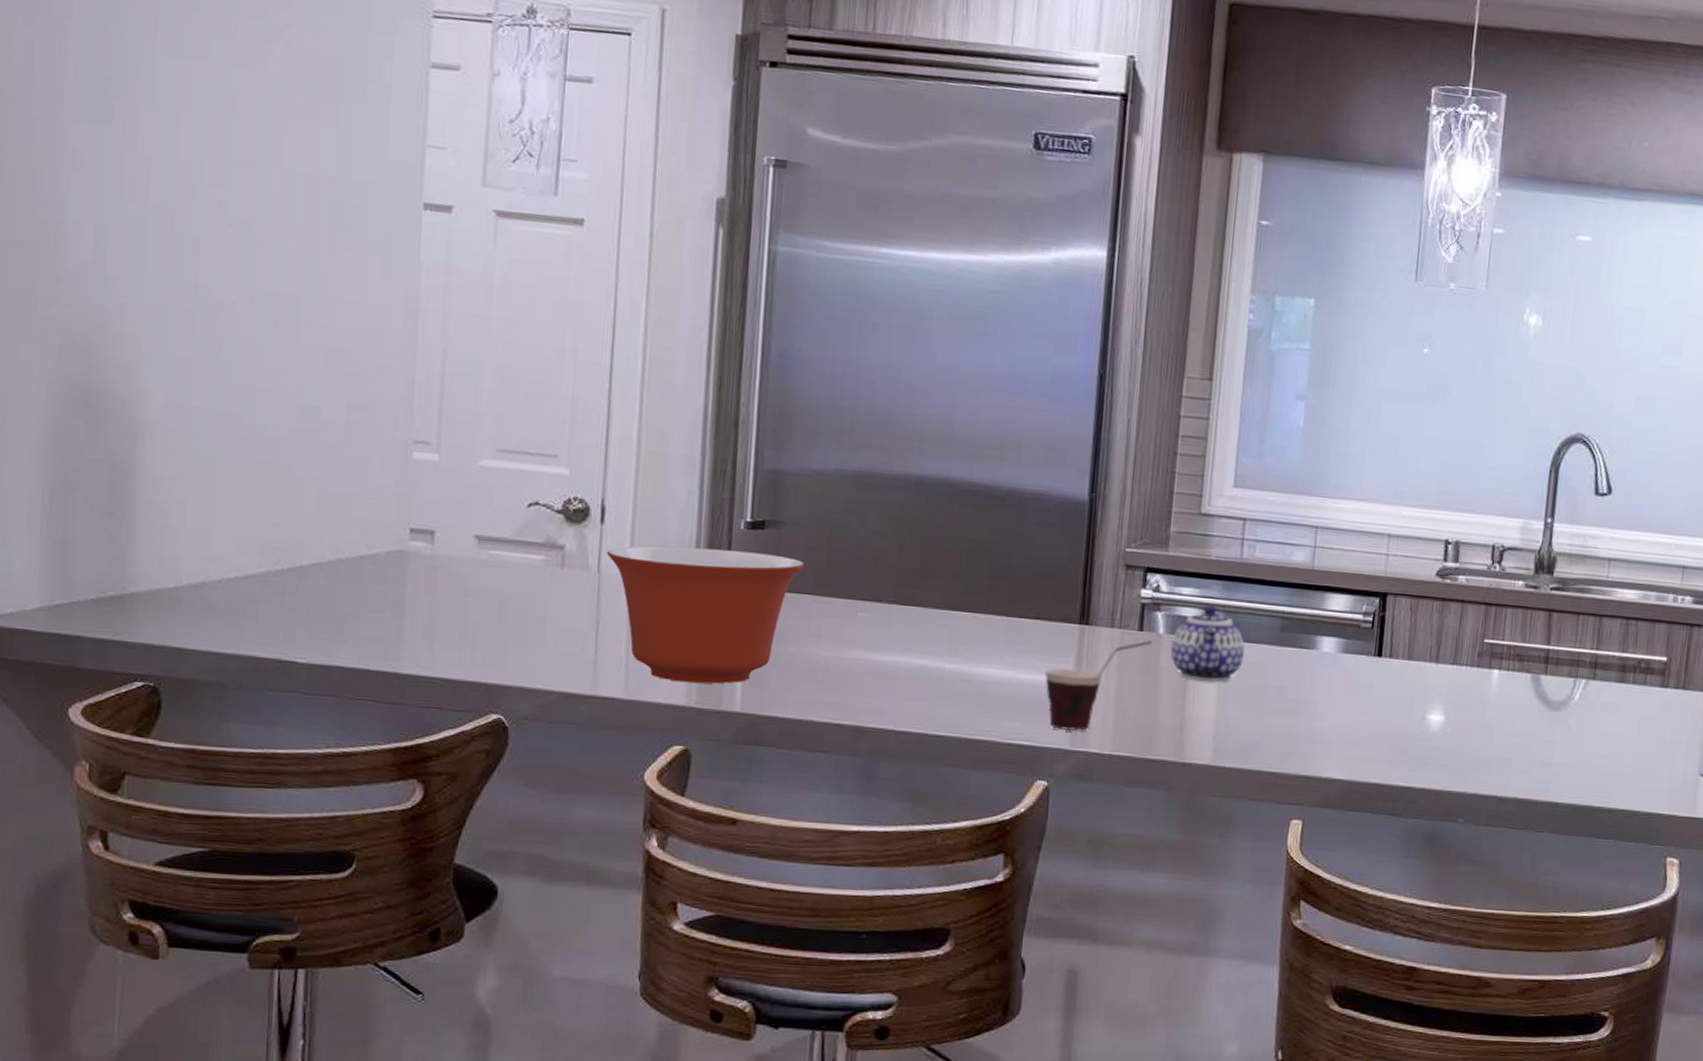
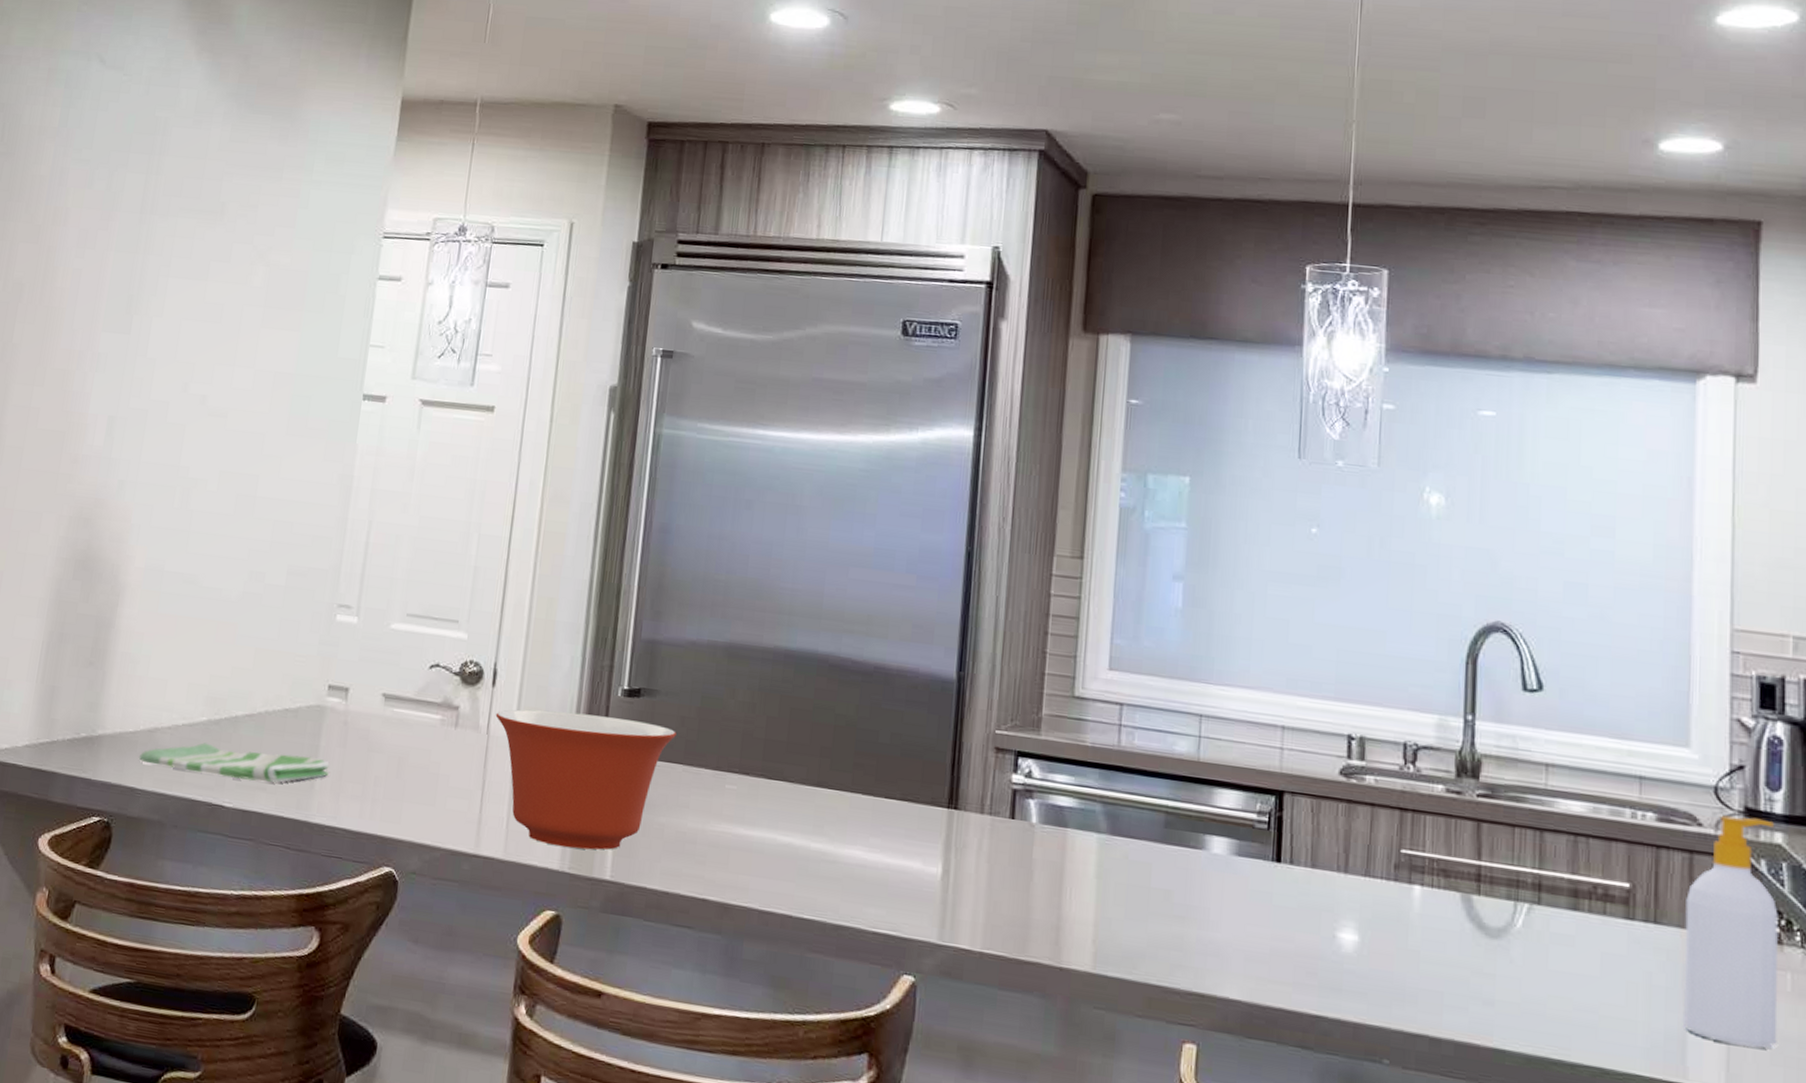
dish towel: none [184,596,420,634] -> present [138,742,330,783]
cup: present [1044,640,1152,732] -> none [911,829,1024,924]
teapot: present [1170,605,1245,682] -> none [1044,795,1125,880]

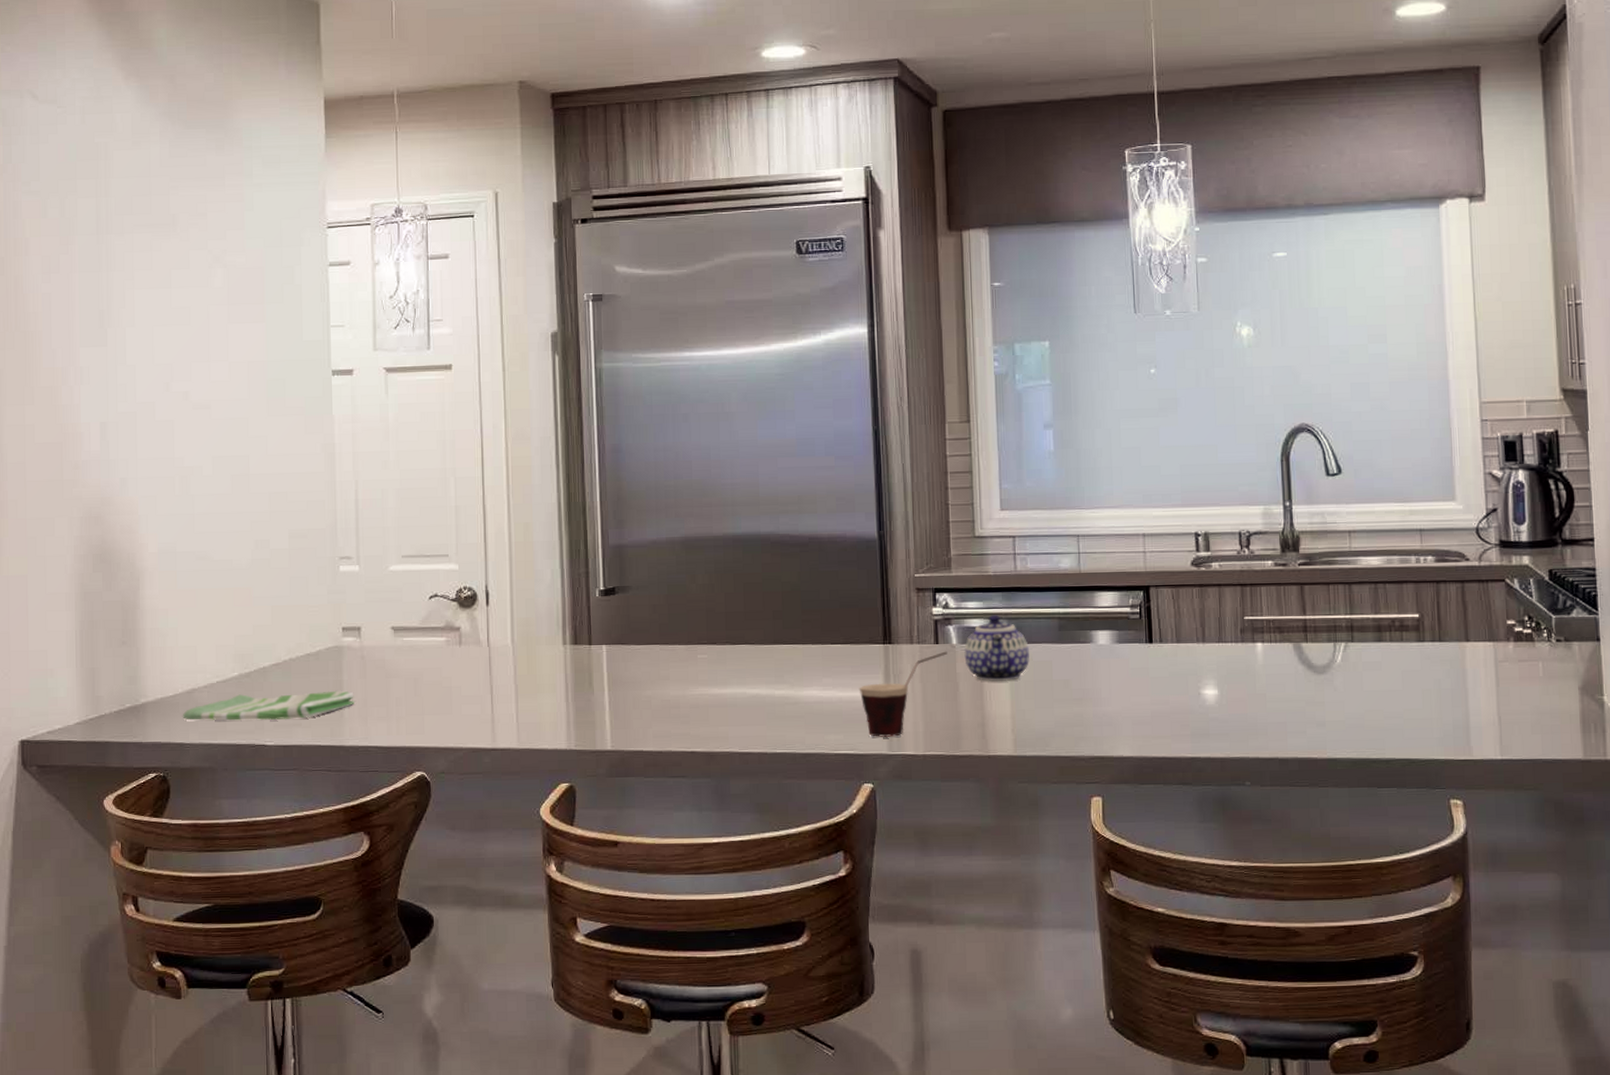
mixing bowl: present [495,709,676,850] -> none [493,614,650,730]
cup: none [911,829,1024,924] -> present [859,651,947,738]
teapot: none [1044,795,1125,880] -> present [964,615,1029,681]
soap bottle: present [1682,815,1780,1048] -> none [1461,547,1535,723]

